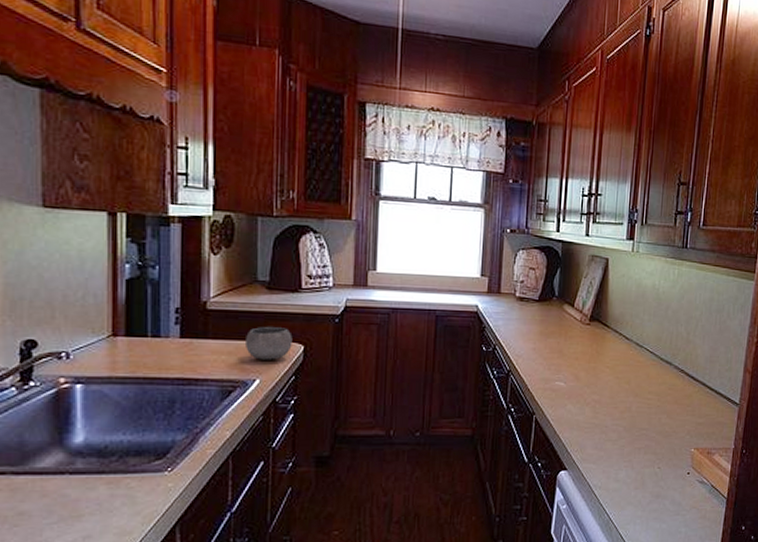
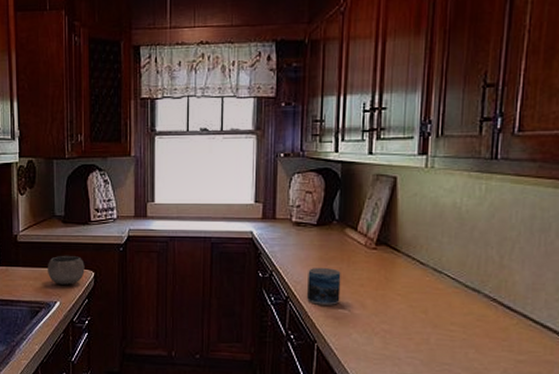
mug: none [528,342,559,378] -> present [307,268,341,305]

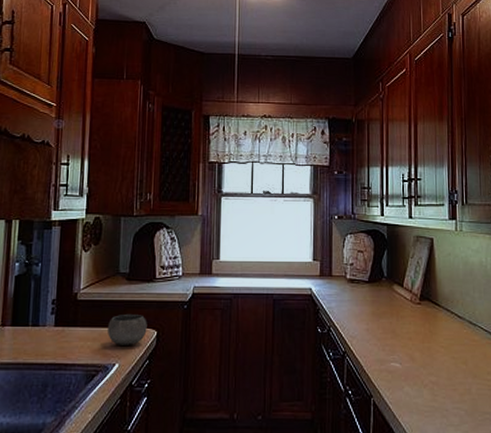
mug: present [307,268,341,305] -> none [362,323,392,359]

